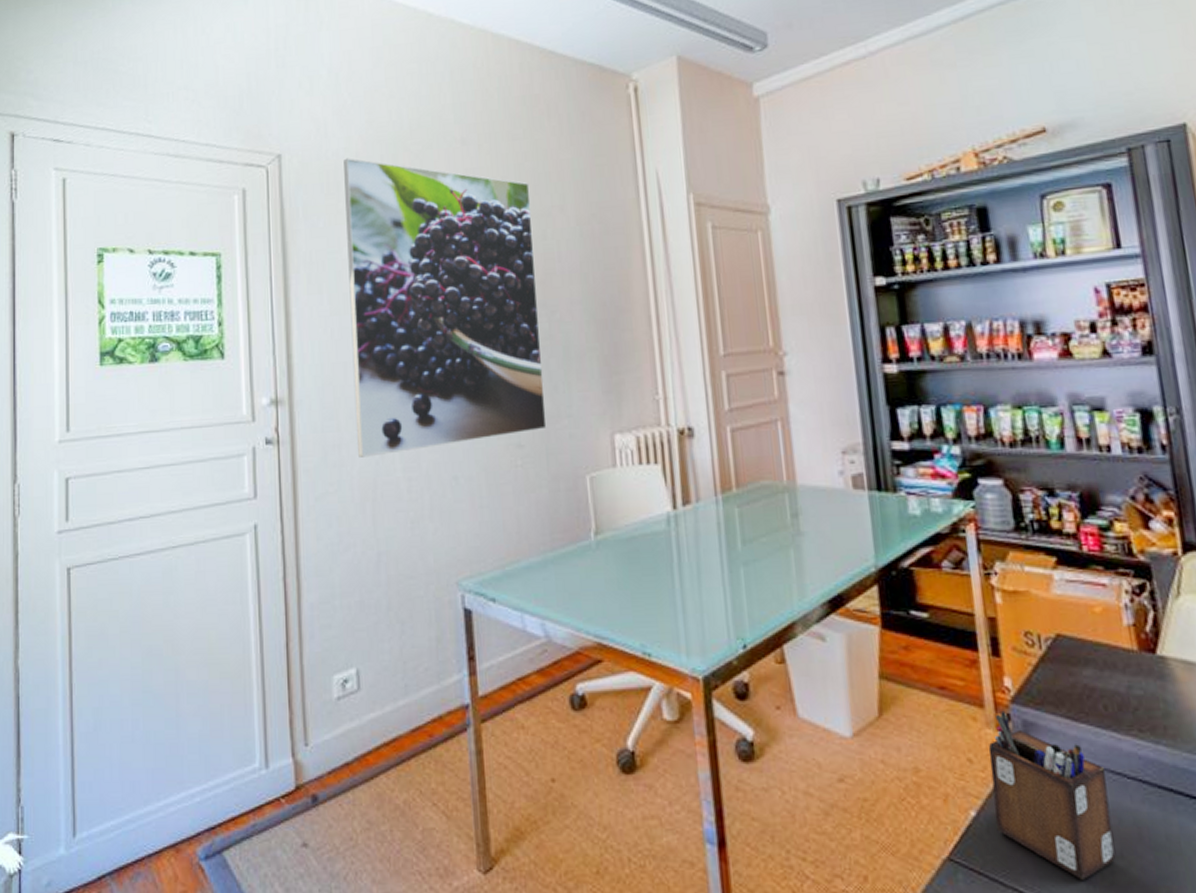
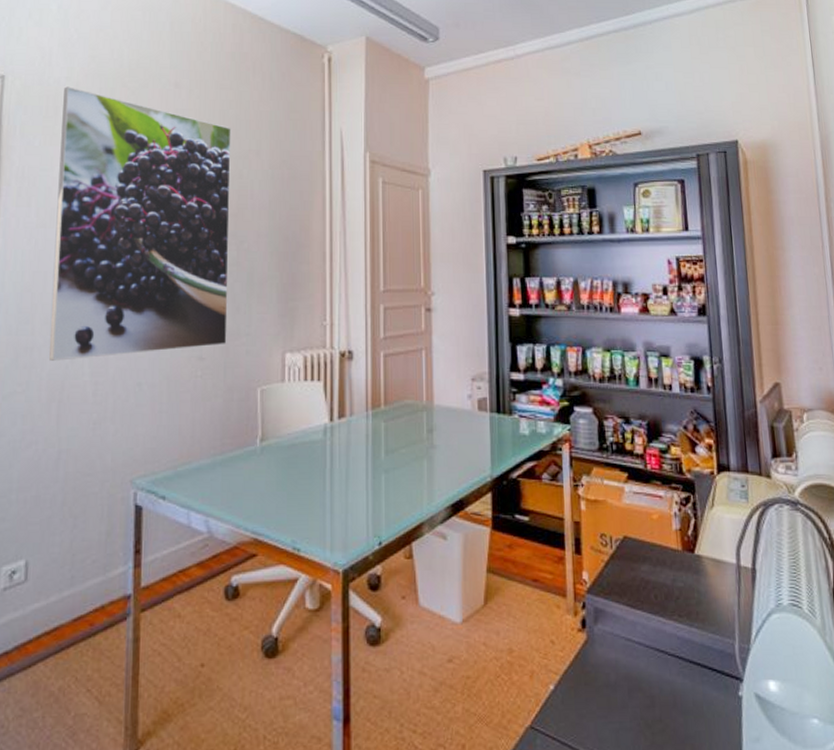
desk organizer: present [988,710,1115,880] -> none [567,599,655,741]

